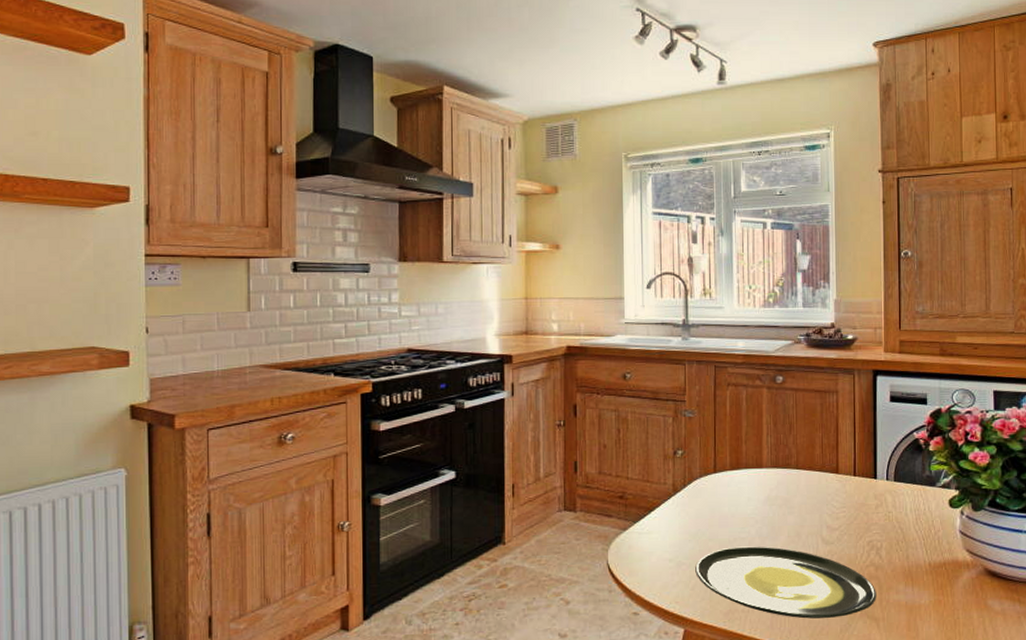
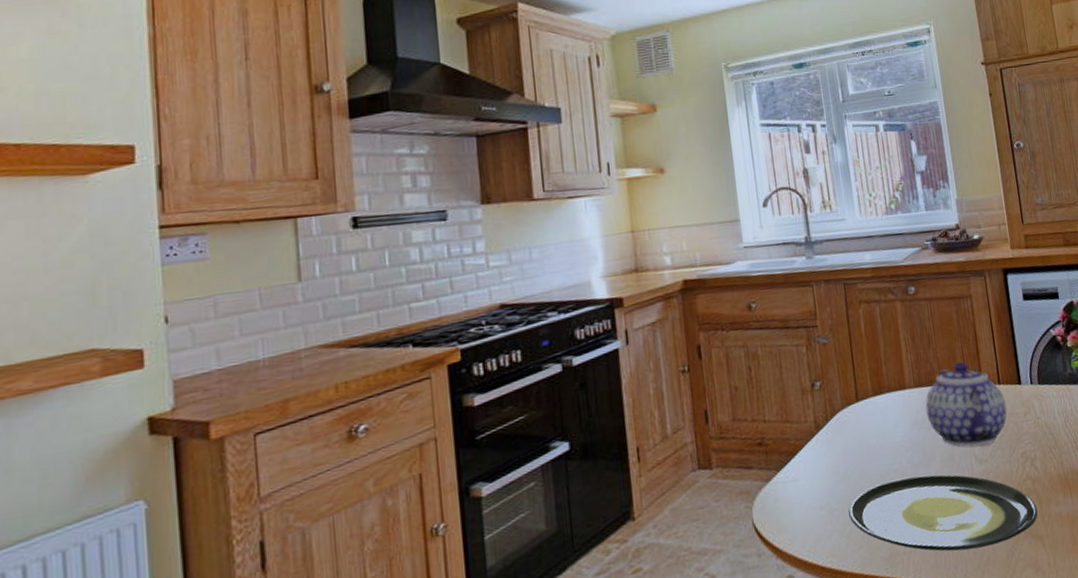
teapot: none [779,450,859,529] -> present [925,361,1007,447]

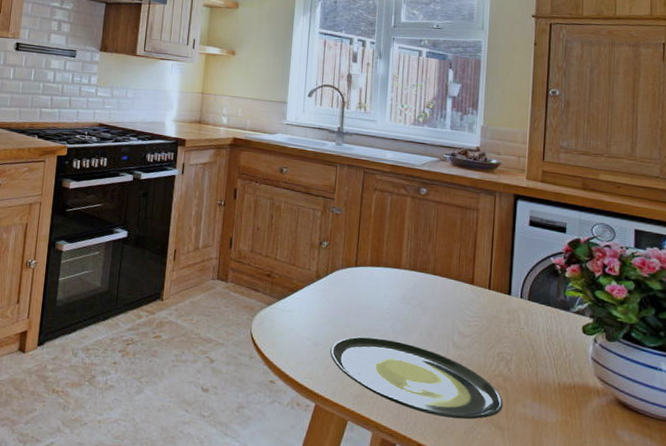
teapot: present [925,361,1007,447] -> none [415,260,492,336]

